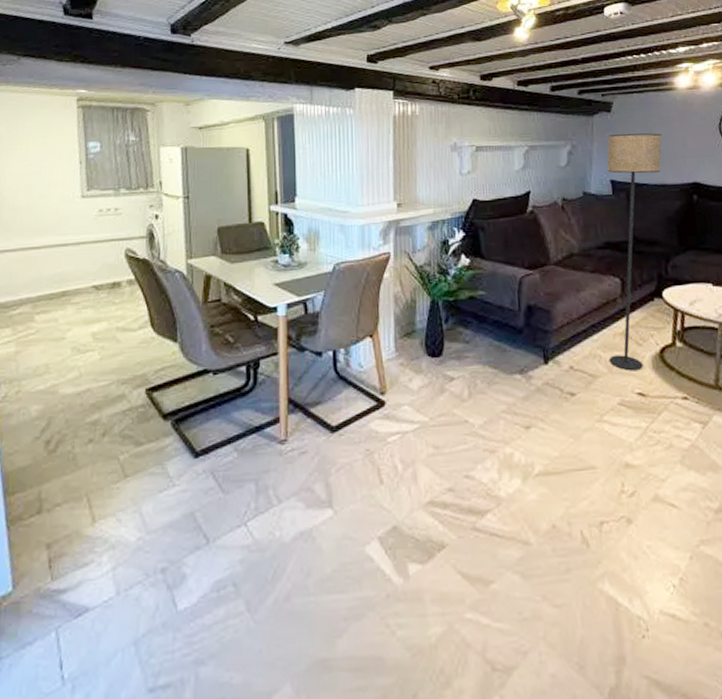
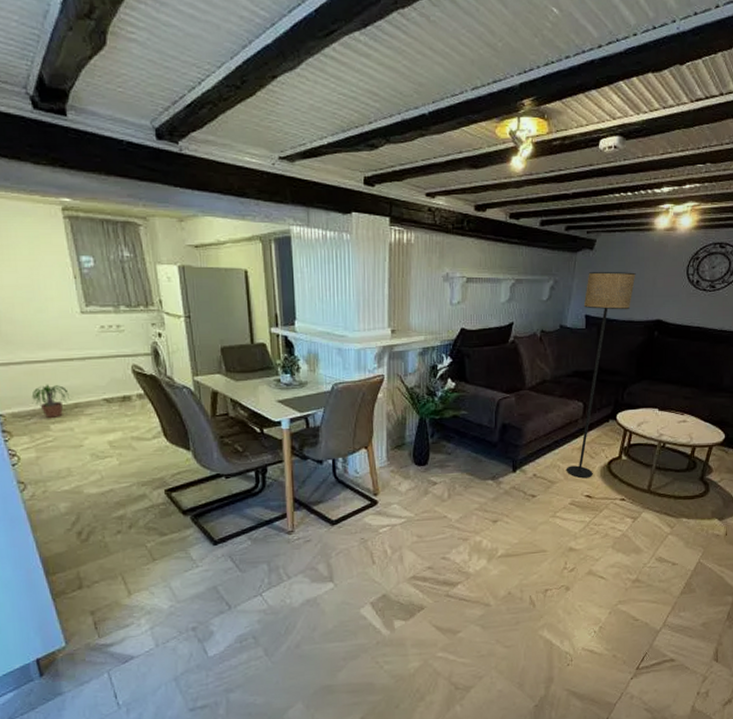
potted plant: none [20,271,60,308] -> present [31,384,71,418]

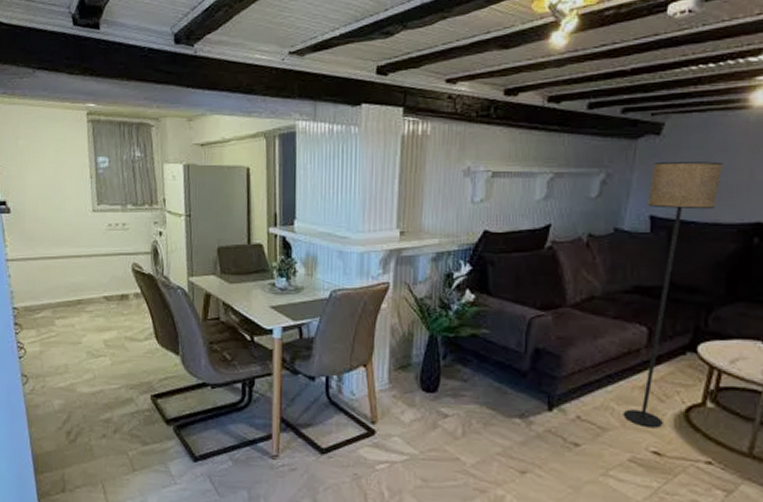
potted plant: present [31,384,71,418] -> none [42,280,75,313]

